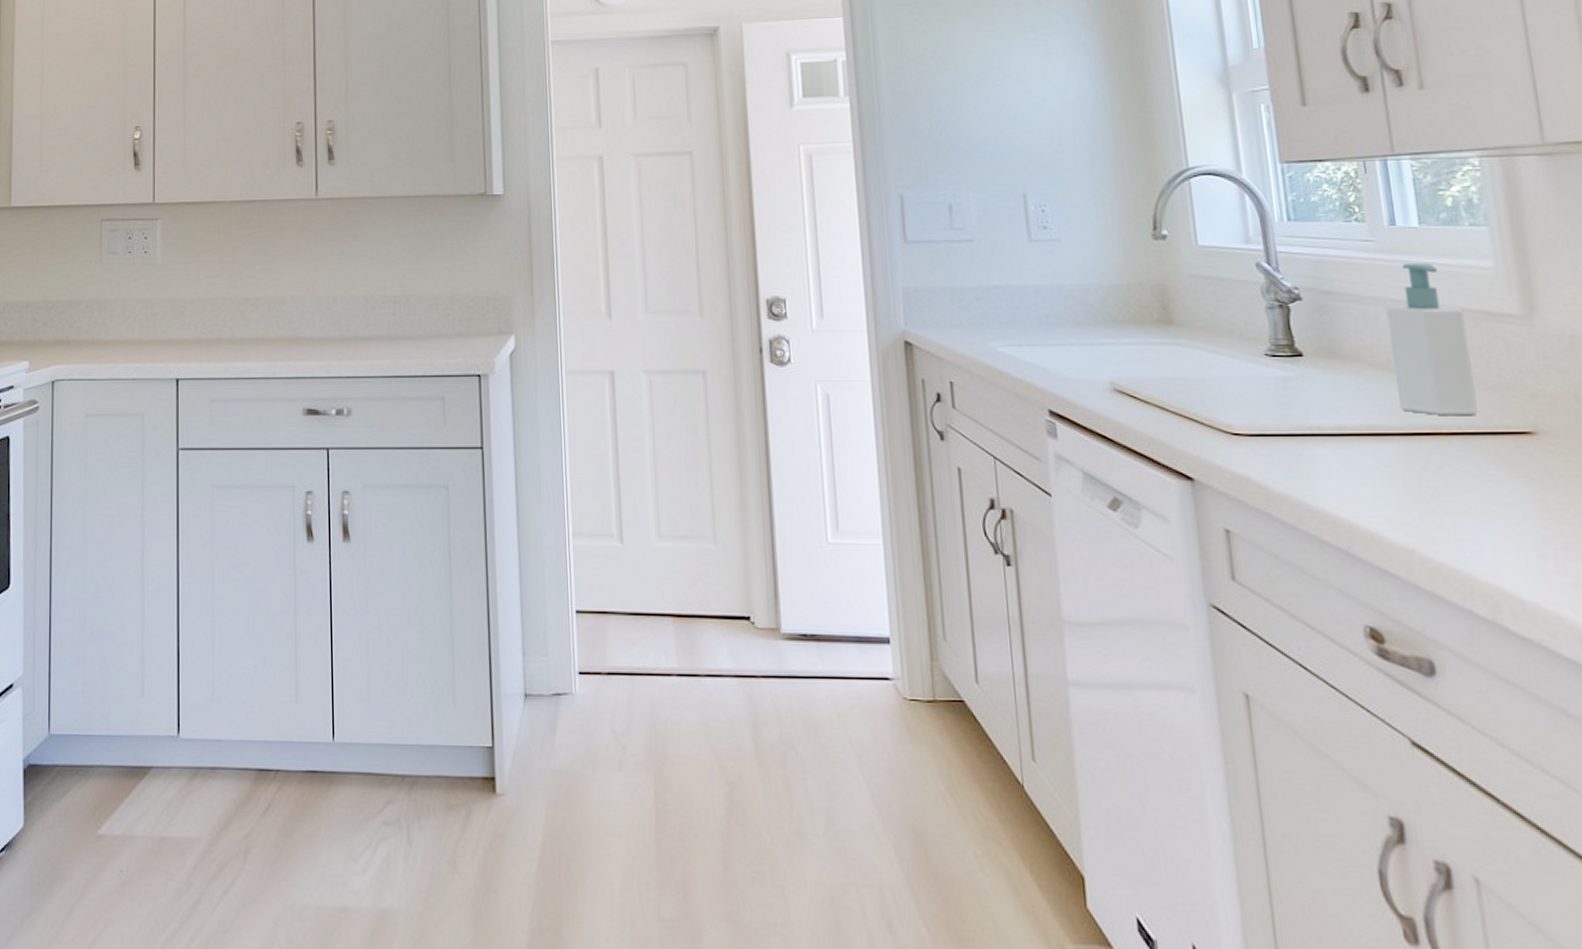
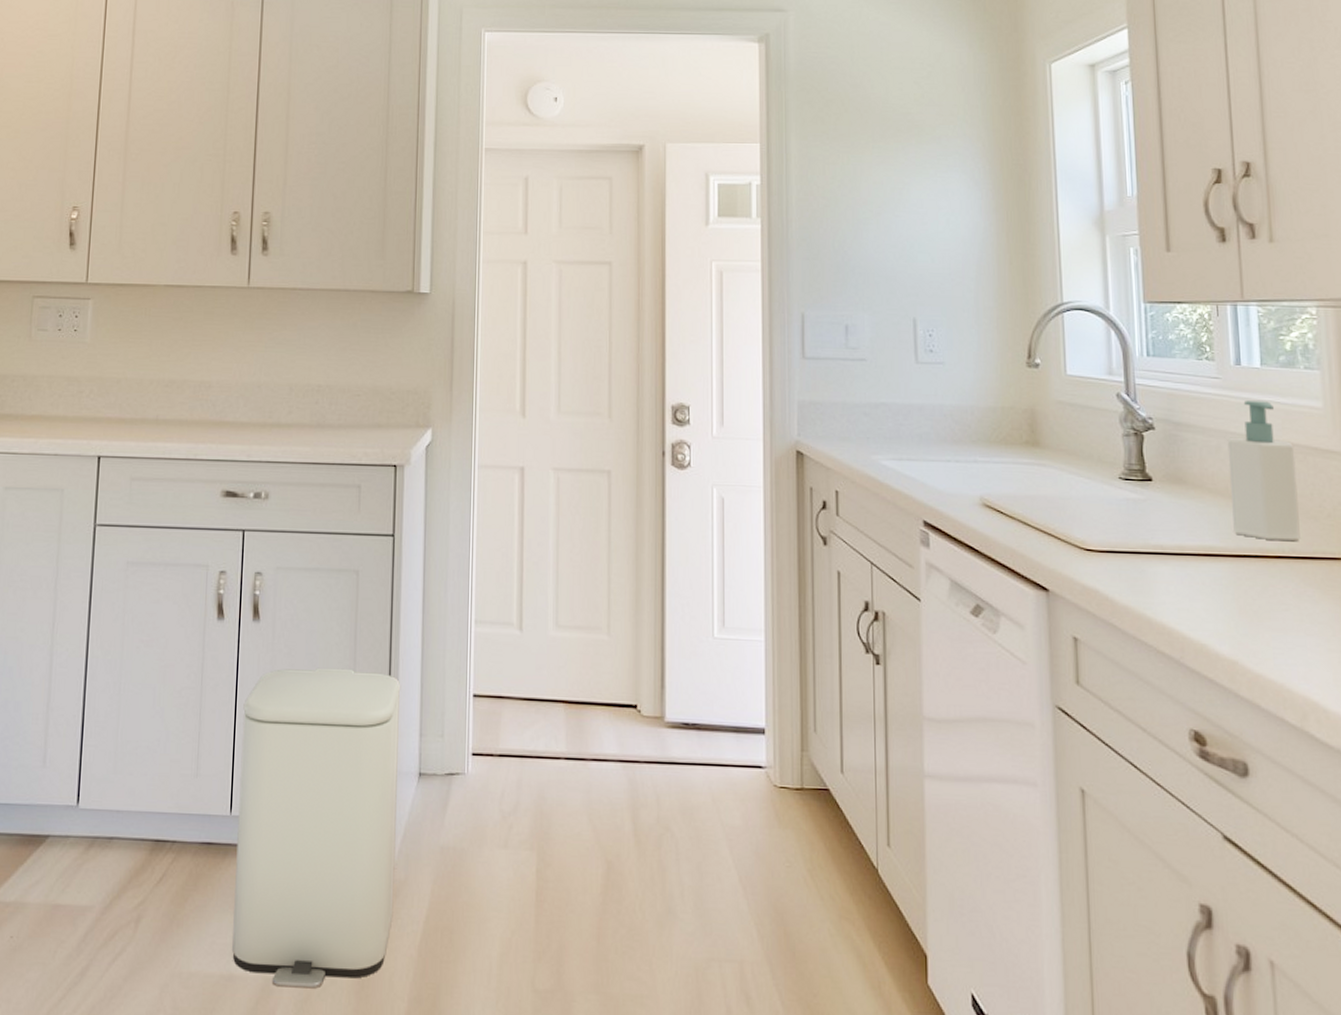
pedal bin: none [339,587,507,920] -> present [232,667,401,989]

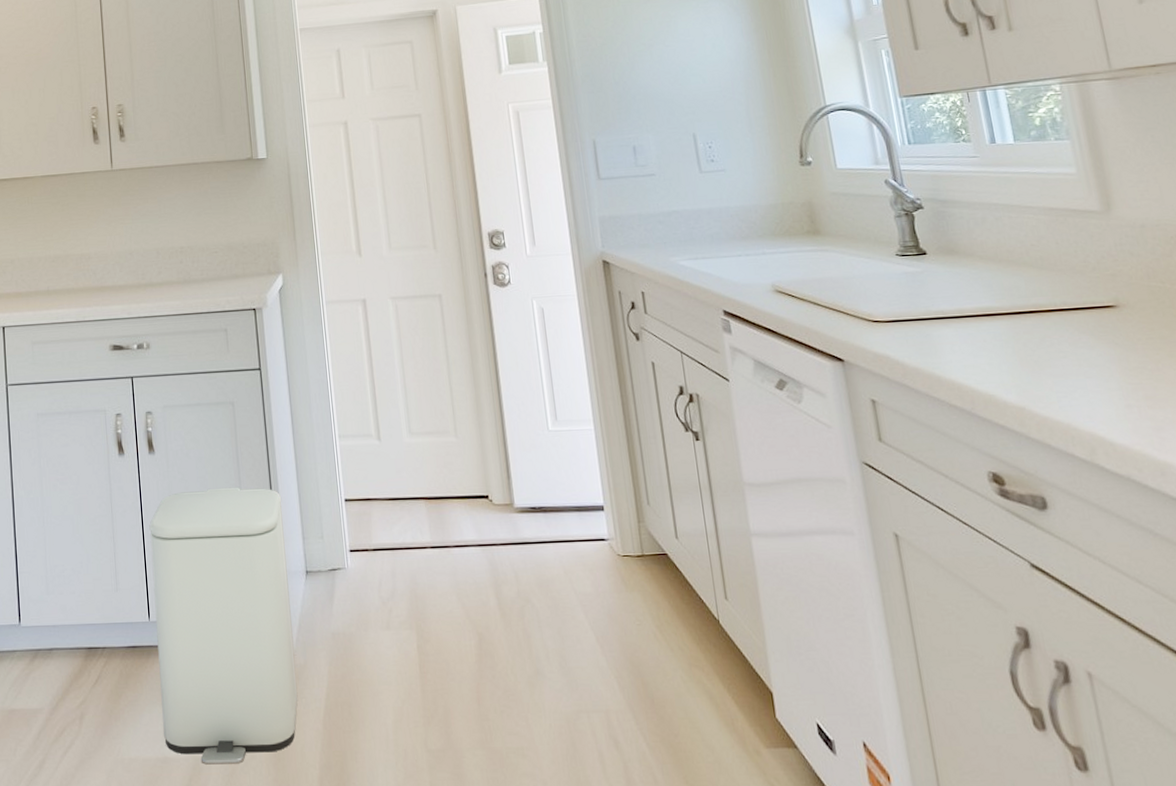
soap bottle: present [1227,401,1300,541] -> none [991,173,1070,296]

